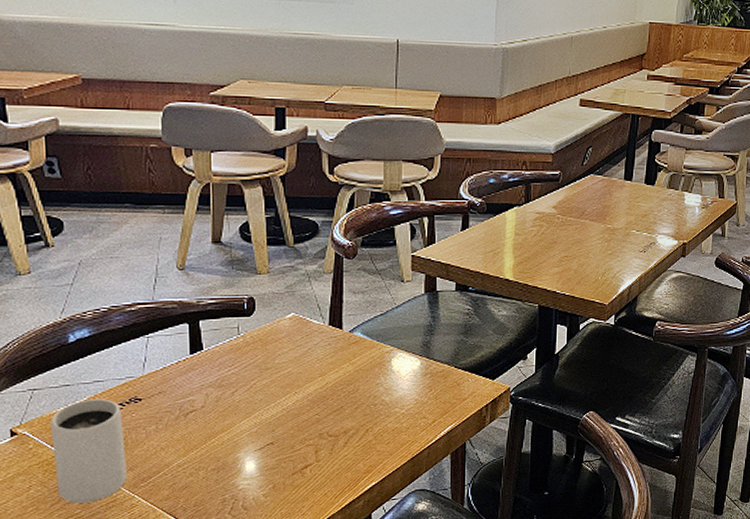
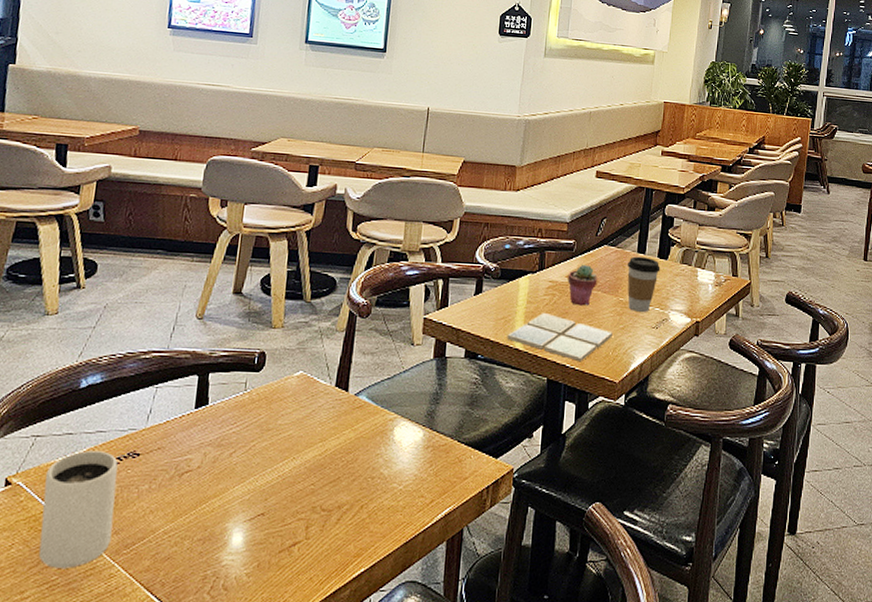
drink coaster: none [496,243,601,287] -> present [507,312,613,361]
potted succulent: none [555,194,585,235] -> present [568,264,598,306]
coffee cup: none [614,184,648,237] -> present [627,256,661,312]

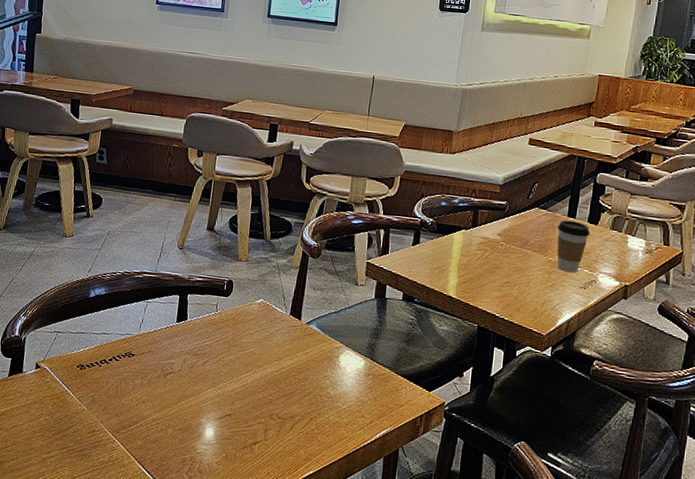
mug: present [38,451,118,568] -> none [60,347,118,439]
drink coaster: present [507,312,613,361] -> none [441,265,541,313]
potted succulent: present [568,264,598,306] -> none [499,224,528,263]

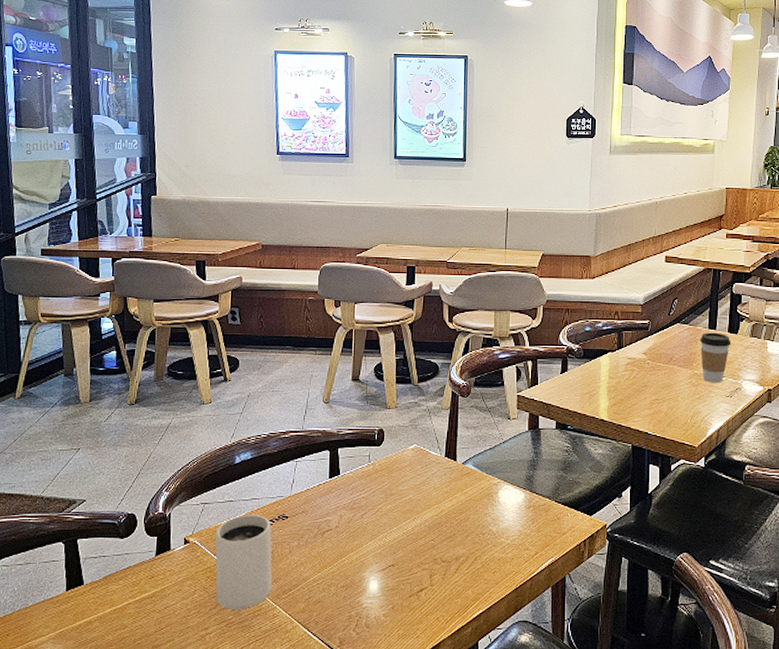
mug: none [60,347,118,439] -> present [215,515,272,610]

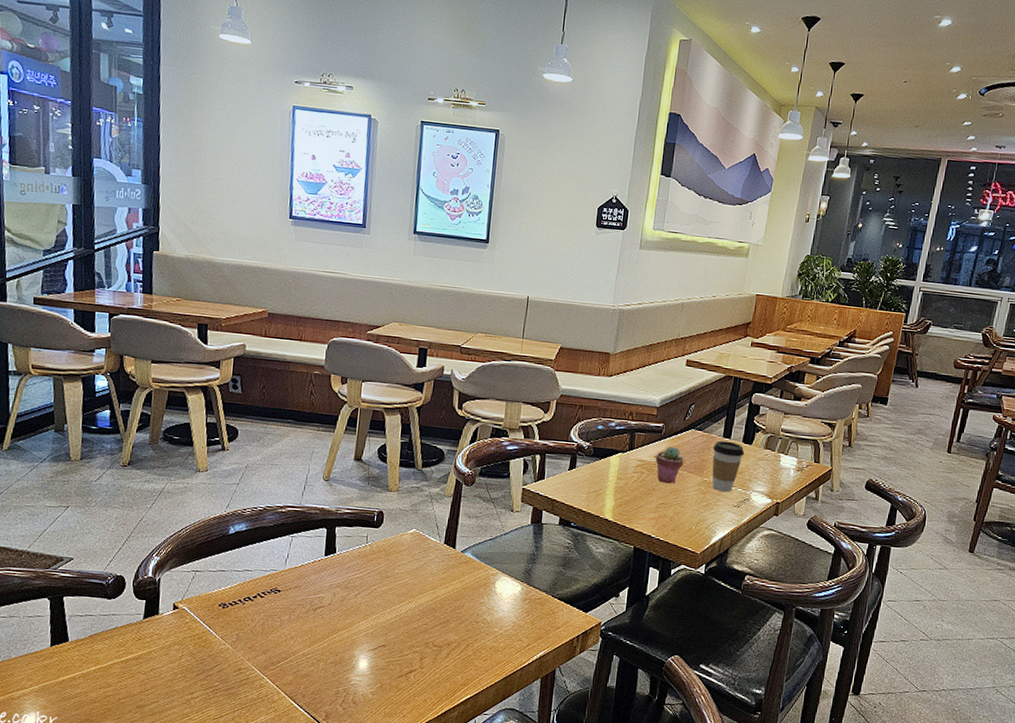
mug: present [215,515,272,610] -> none [203,585,263,678]
potted succulent: none [645,341,673,379] -> present [655,446,684,484]

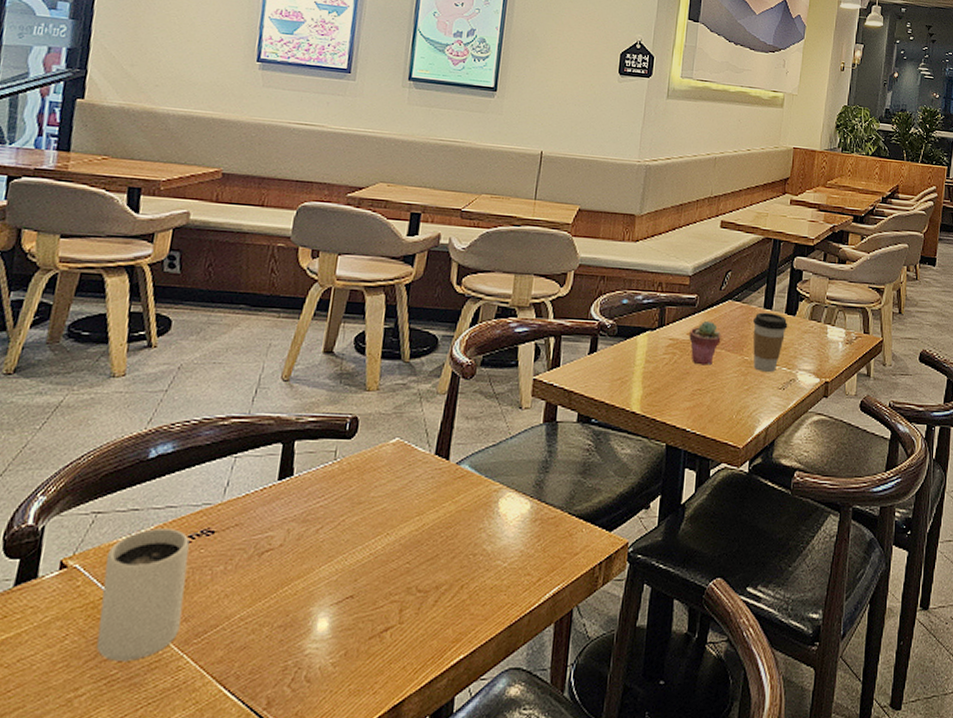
mug: none [203,585,263,678] -> present [96,528,190,661]

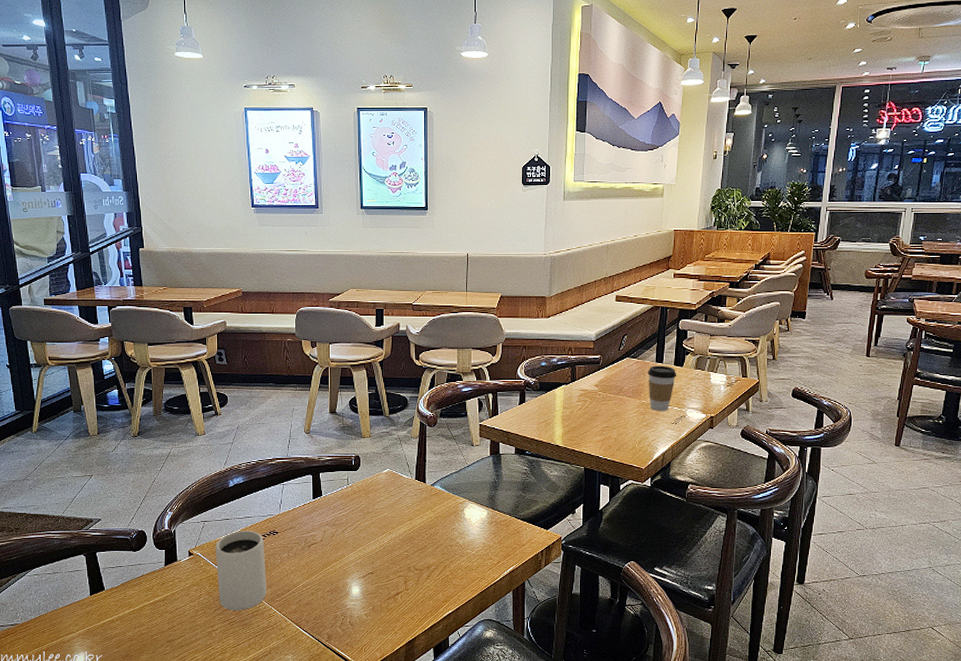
potted succulent: present [689,320,721,366] -> none [596,374,622,409]

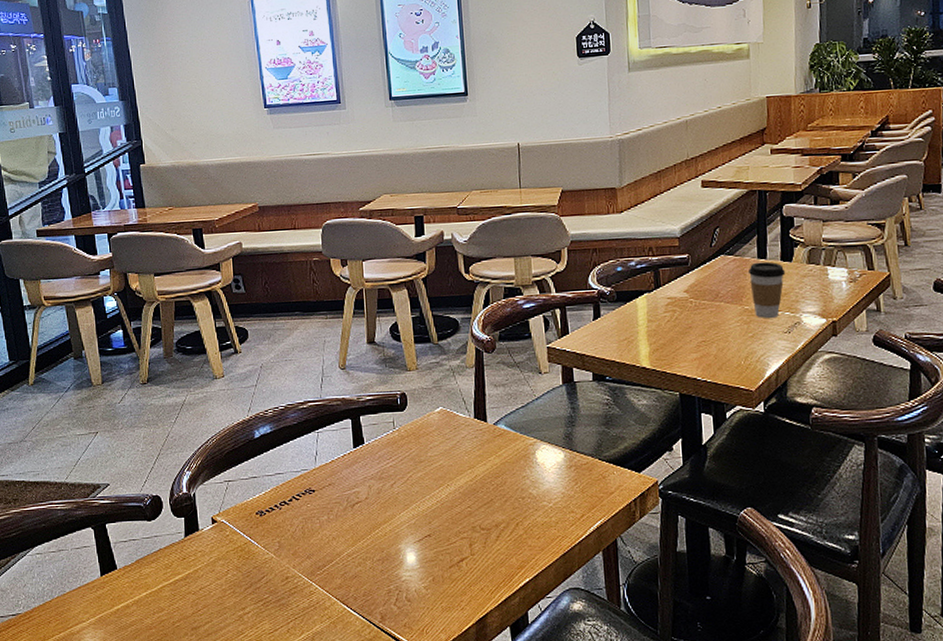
mug: present [215,531,266,611] -> none [242,490,305,588]

